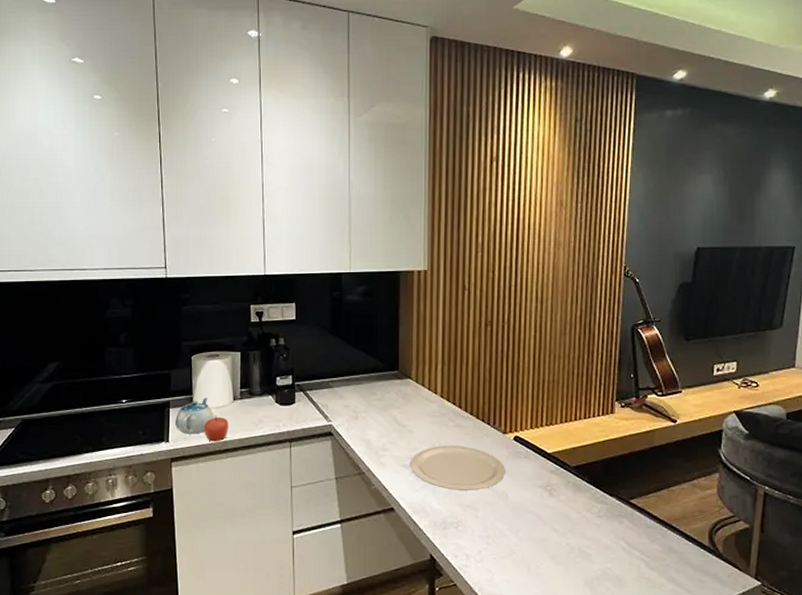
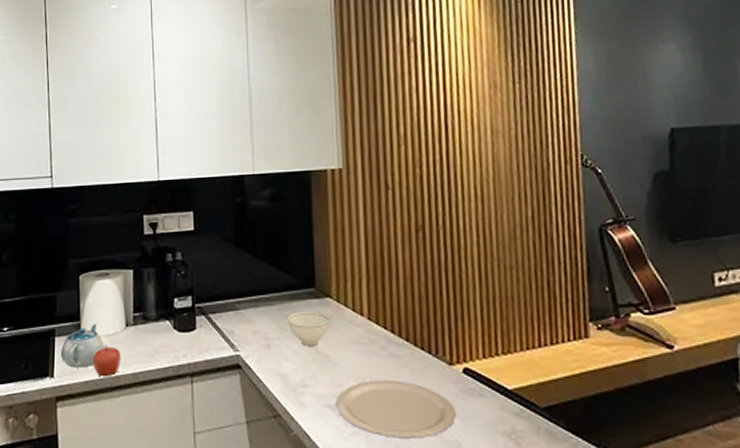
bowl: none [373,390,410,418] -> present [287,312,331,346]

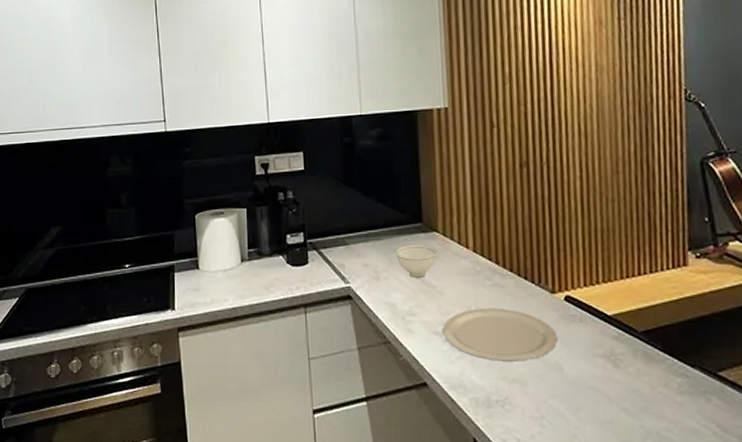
teapot: present [60,324,104,368] -> none [180,260,222,301]
fruit: present [92,344,121,377] -> none [210,279,238,309]

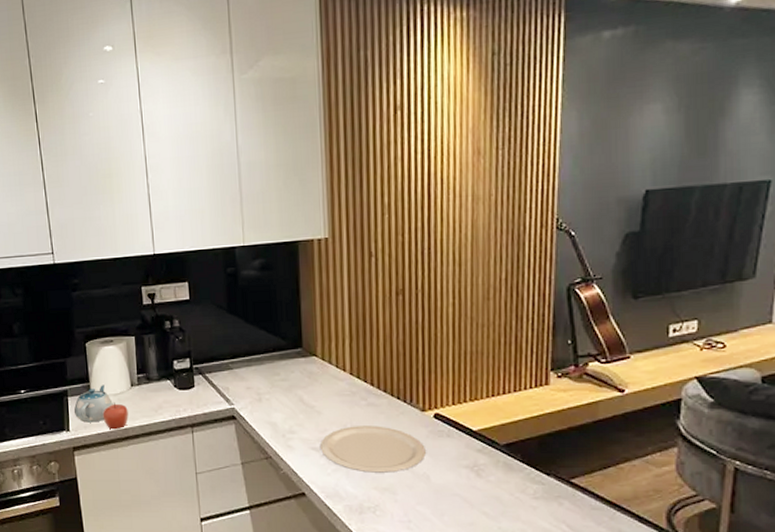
teapot: none [180,260,222,301] -> present [74,385,113,423]
fruit: none [210,279,238,309] -> present [102,402,129,430]
bowl: present [395,245,437,277] -> none [277,369,316,399]

